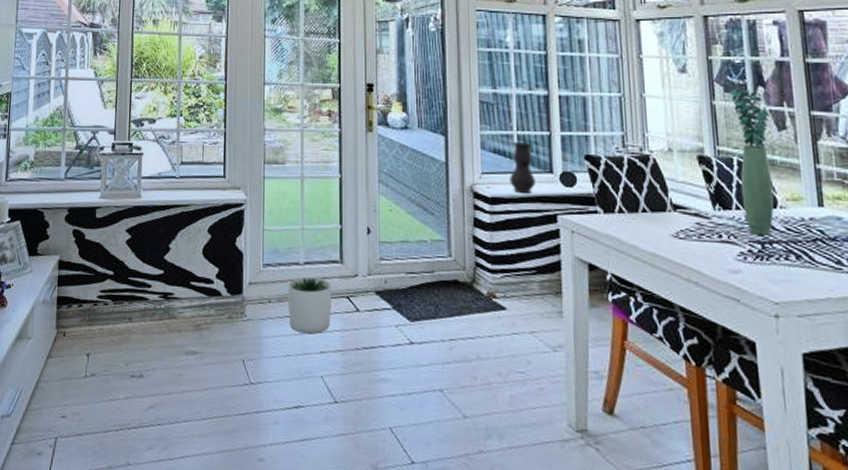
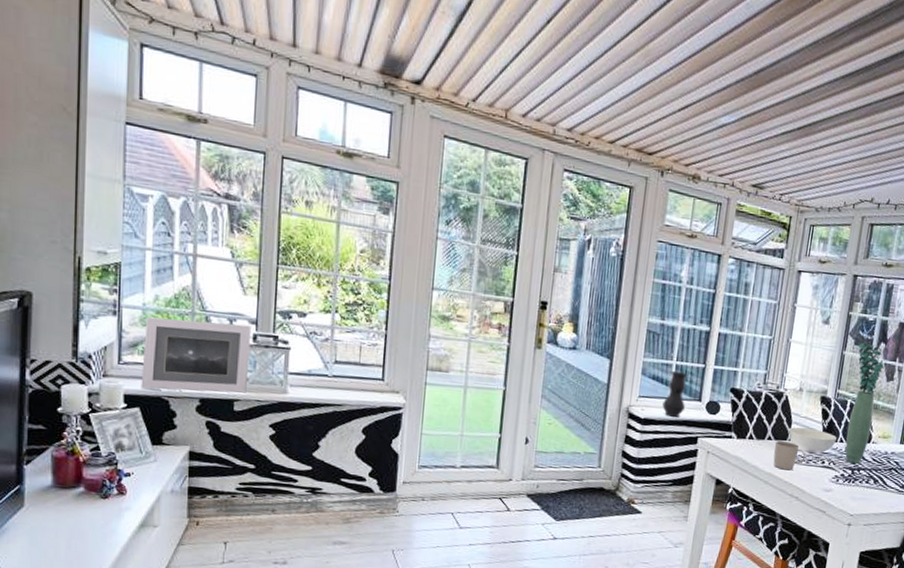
picture frame: none [22,135,111,203] -> present [141,316,251,394]
planter: present [288,276,331,334] -> none [441,479,486,529]
mug: none [652,213,696,249] -> present [773,441,806,471]
bowl: none [665,194,731,226] -> present [788,427,837,454]

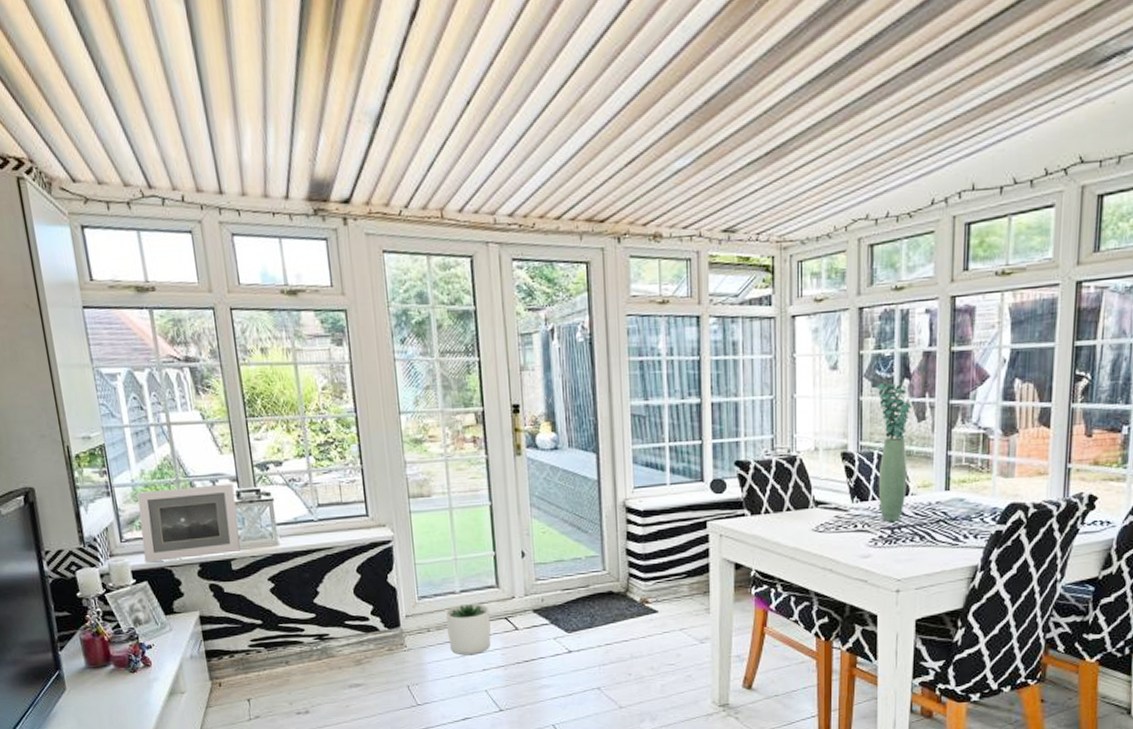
planter: none [441,479,486,529] -> present [446,603,491,656]
vase: present [662,370,689,417] -> none [661,453,687,504]
mug: present [773,441,806,471] -> none [795,510,834,542]
bowl: present [788,427,837,454] -> none [809,490,867,519]

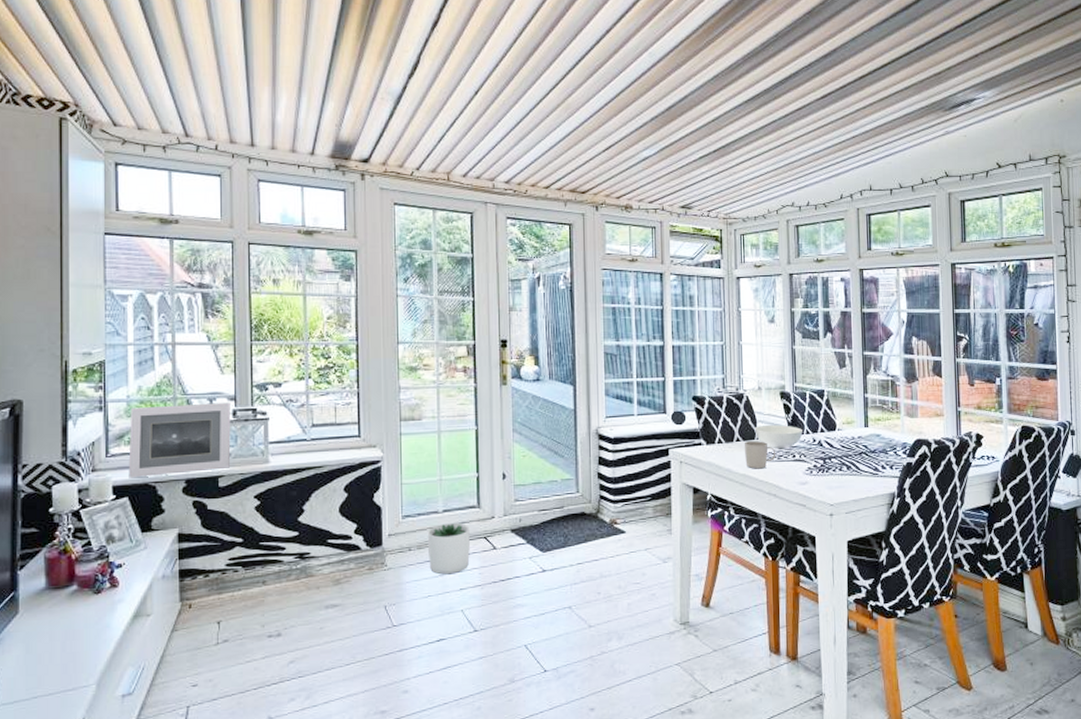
mug: none [795,510,834,542] -> present [744,441,776,469]
bowl: none [809,490,867,519] -> present [754,424,803,449]
vase: present [876,378,912,523] -> none [806,331,834,454]

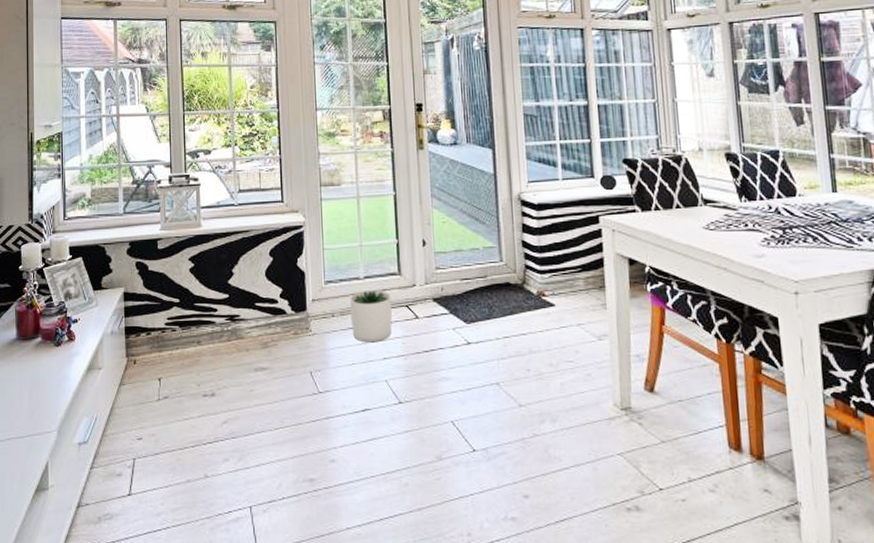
picture frame: present [128,402,231,479] -> none [82,169,168,240]
mug: present [744,441,776,469] -> none [685,208,725,239]
bowl: present [754,424,803,449] -> none [697,189,755,217]

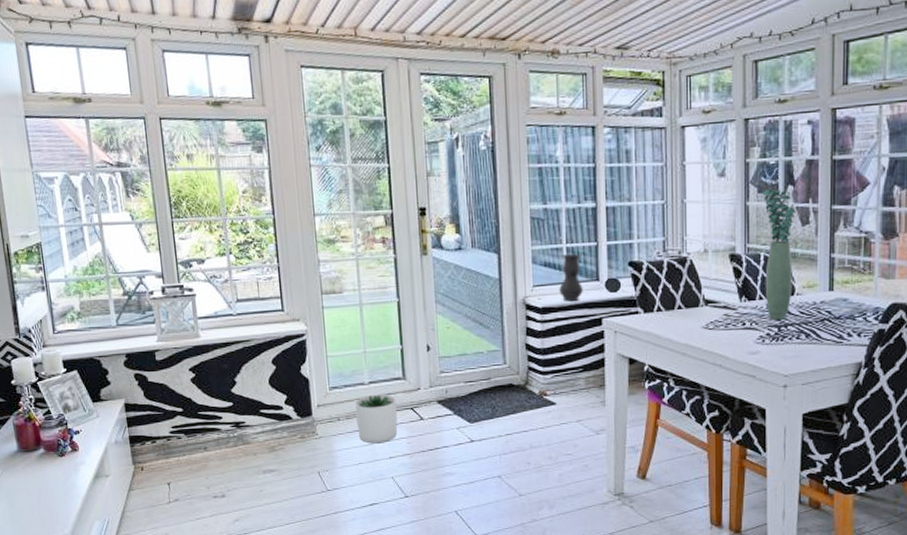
vase: none [554,150,578,198] -> present [559,253,583,301]
vase: none [753,84,794,223] -> present [762,184,796,321]

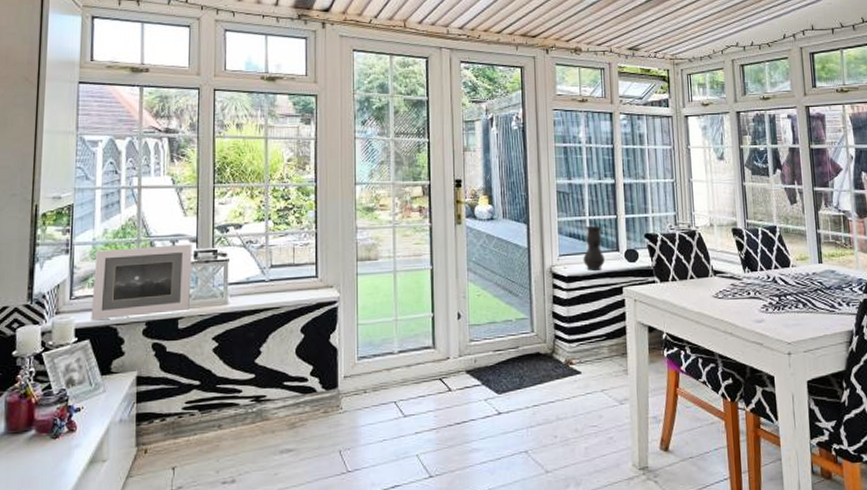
picture frame: none [70,280,164,353] -> present [91,244,192,321]
planter: present [355,394,398,444] -> none [384,363,425,418]
vase: present [762,184,796,321] -> none [756,167,788,291]

